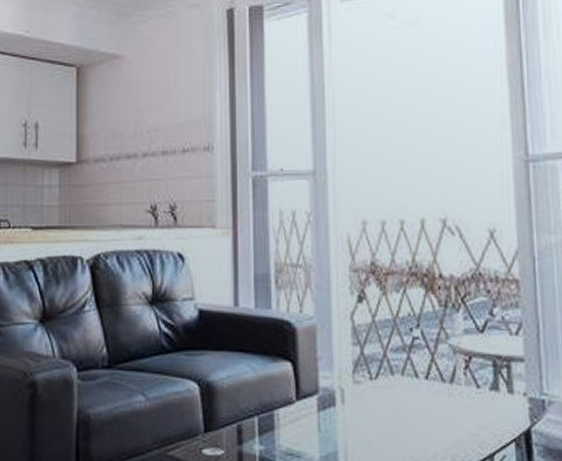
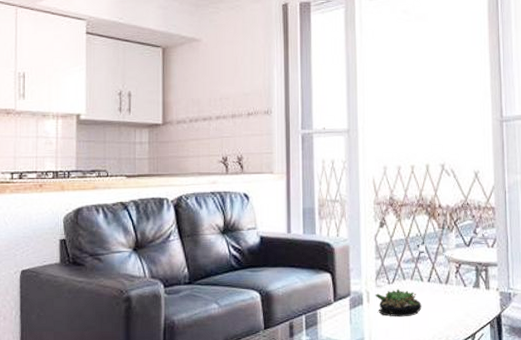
succulent plant: none [352,387,417,426] -> present [375,289,422,317]

